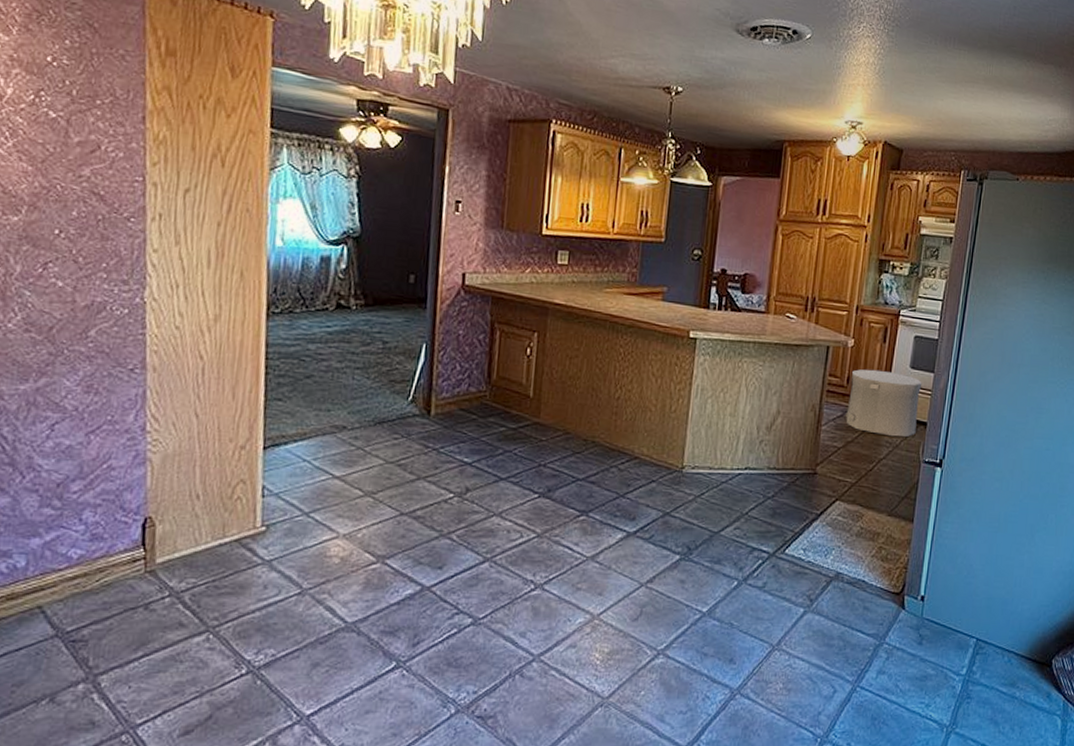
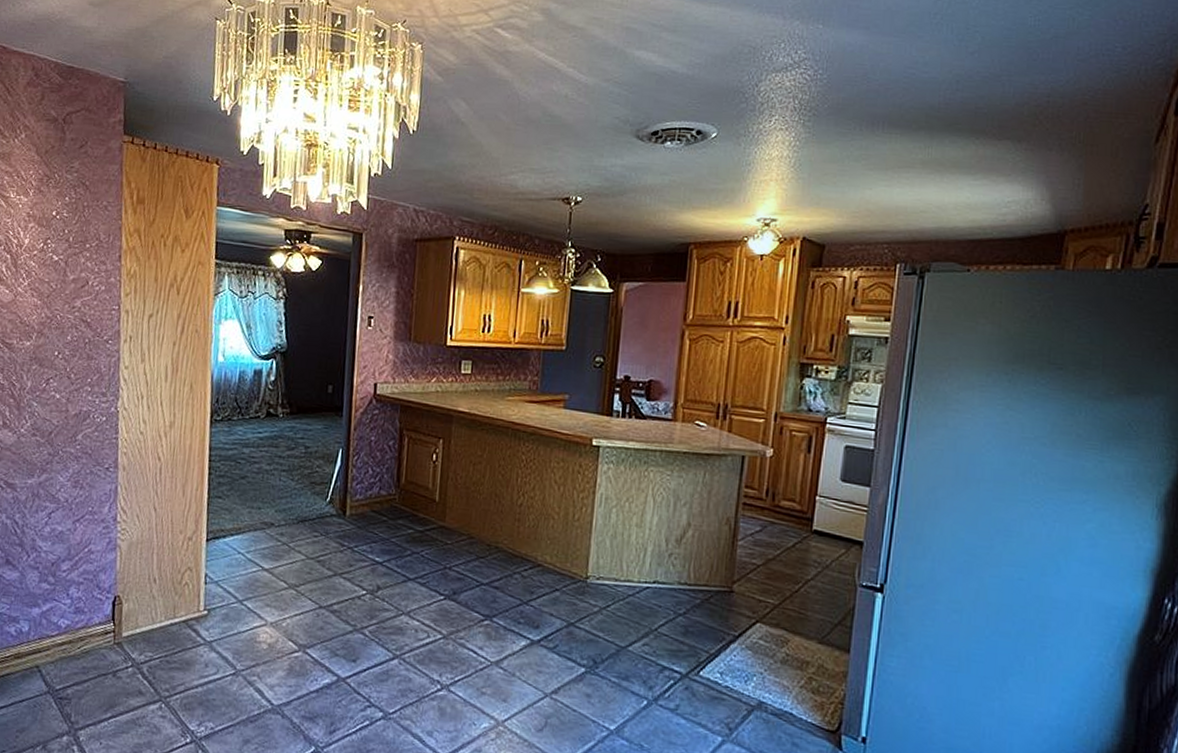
trash can: present [846,369,922,437] -> none [765,481,856,557]

